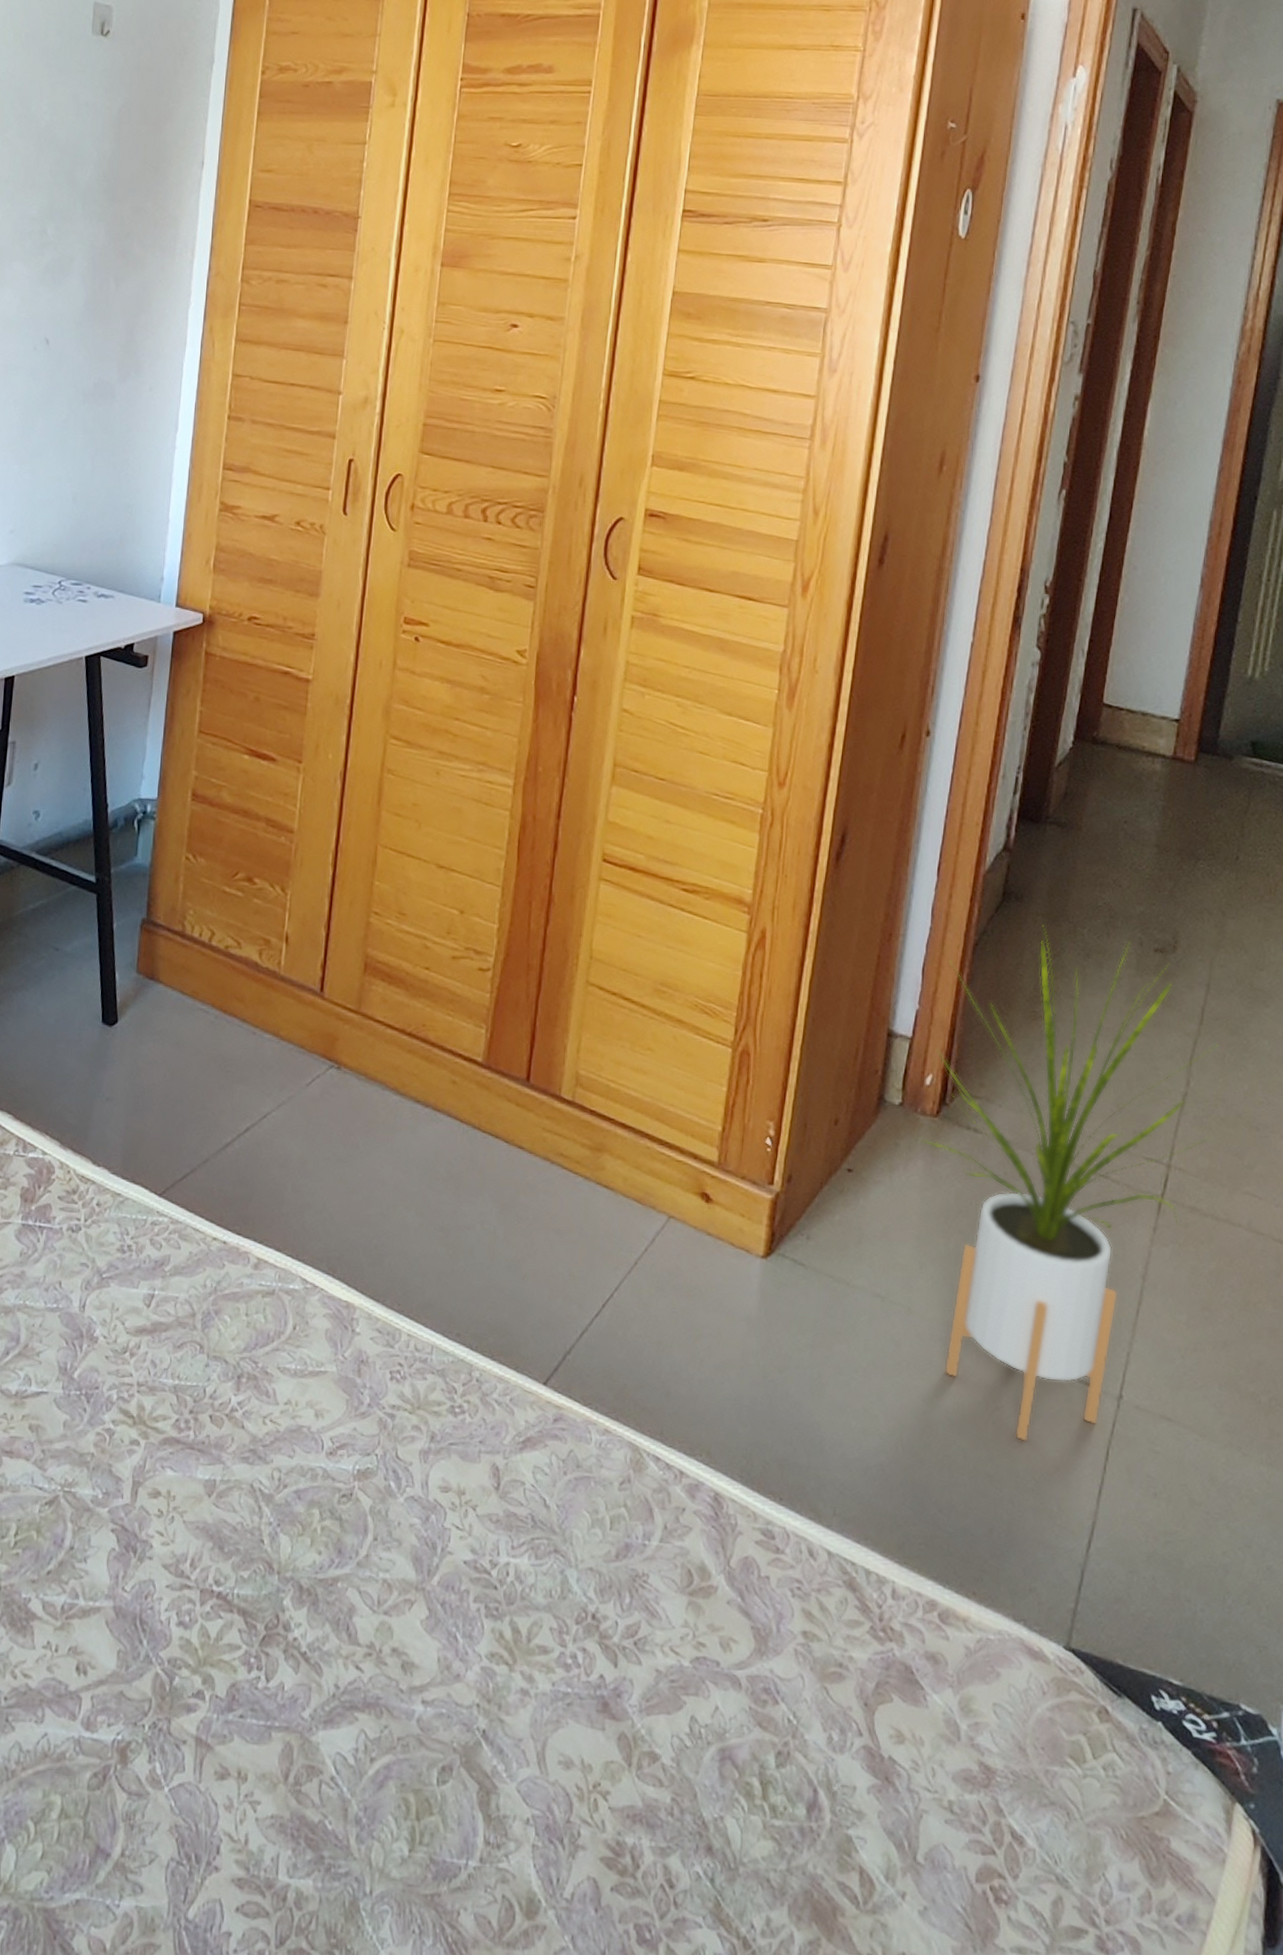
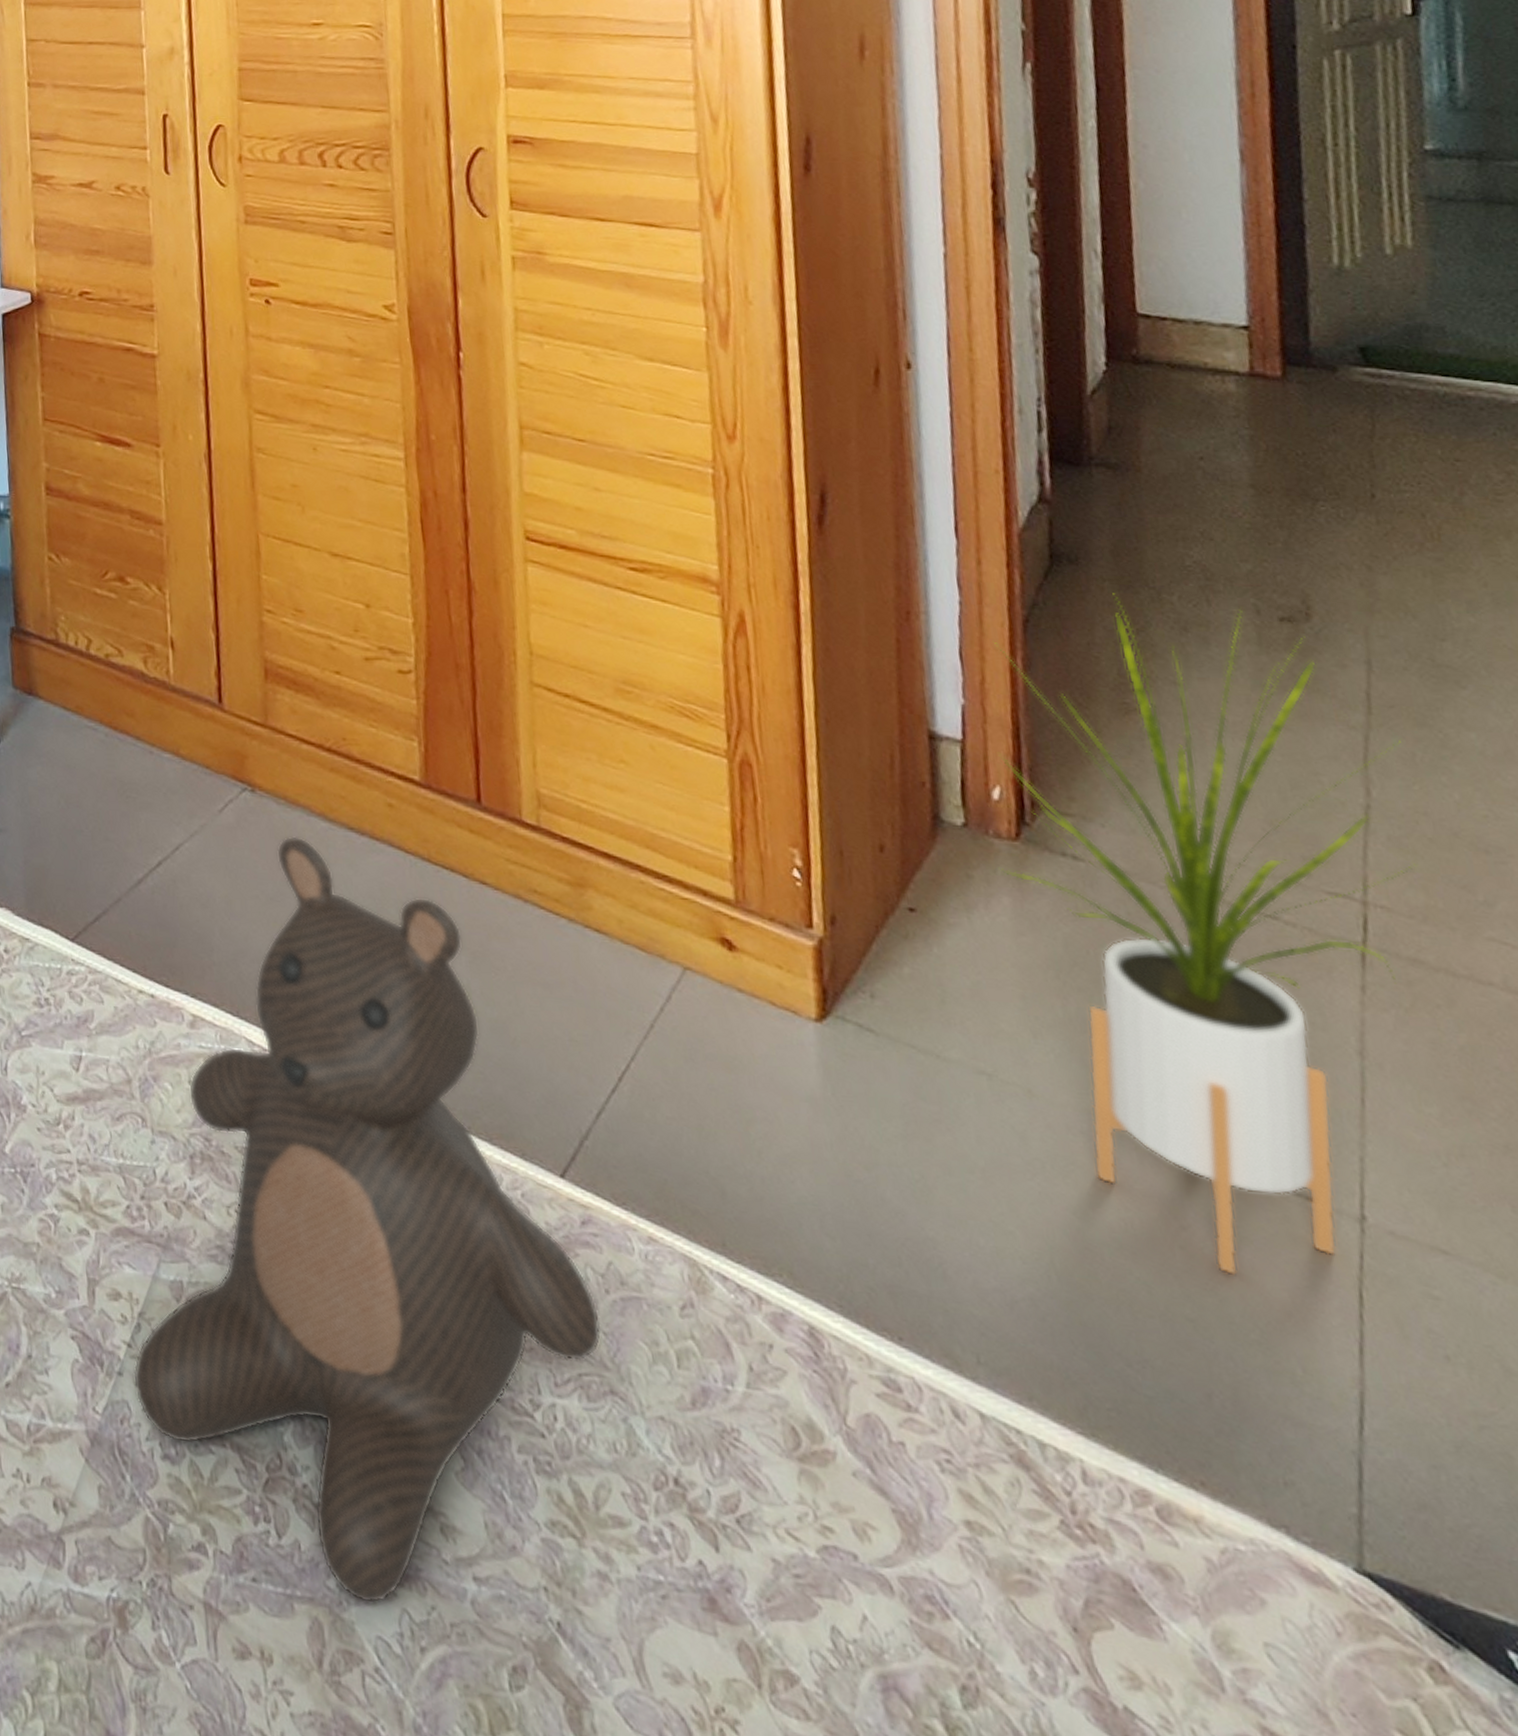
teddy bear: none [161,1107,556,1728] -> present [132,836,602,1604]

